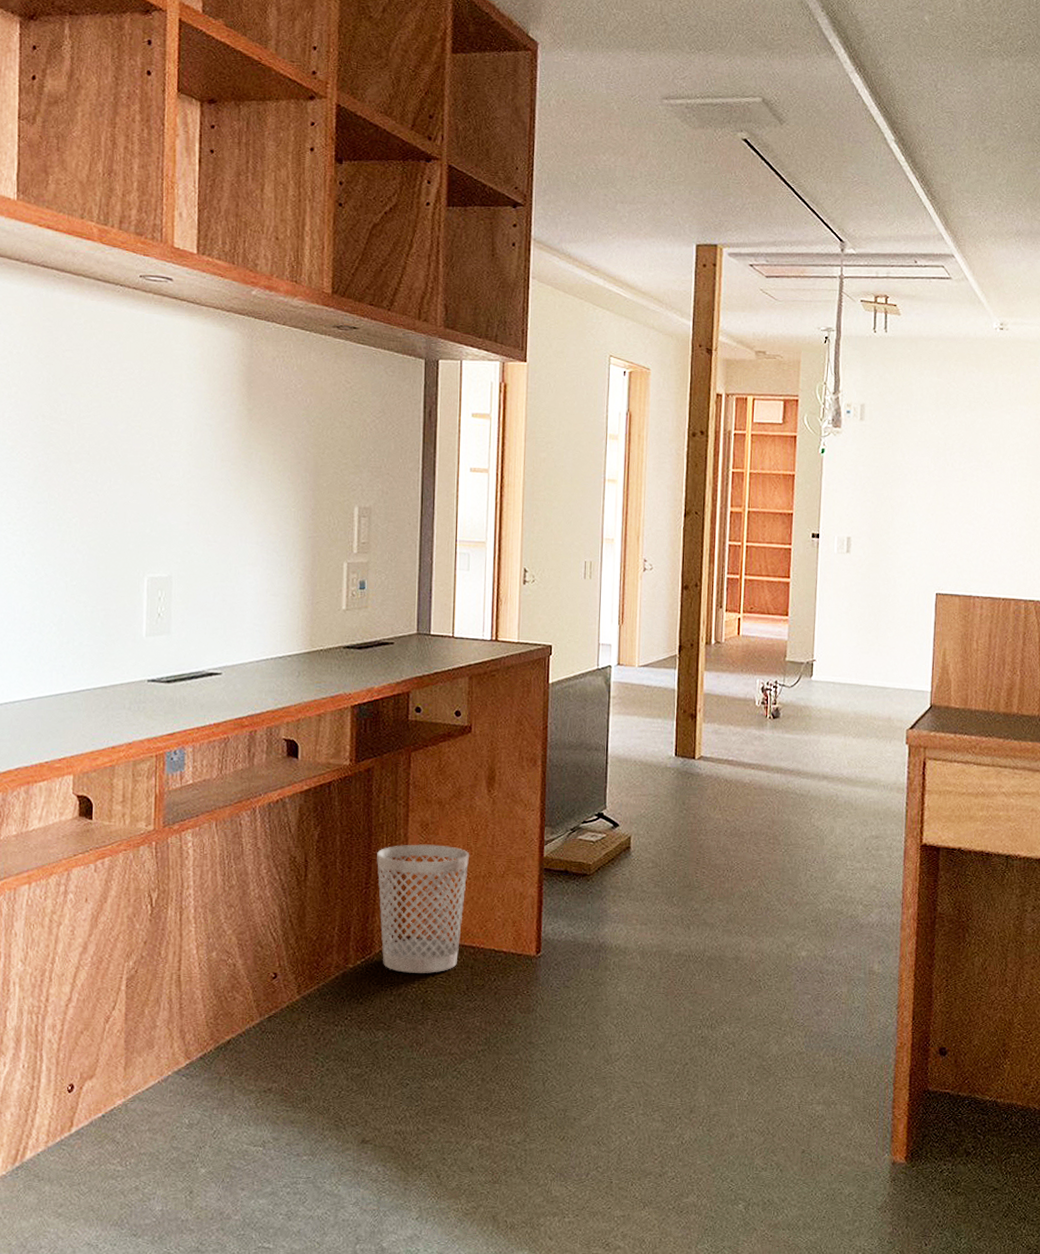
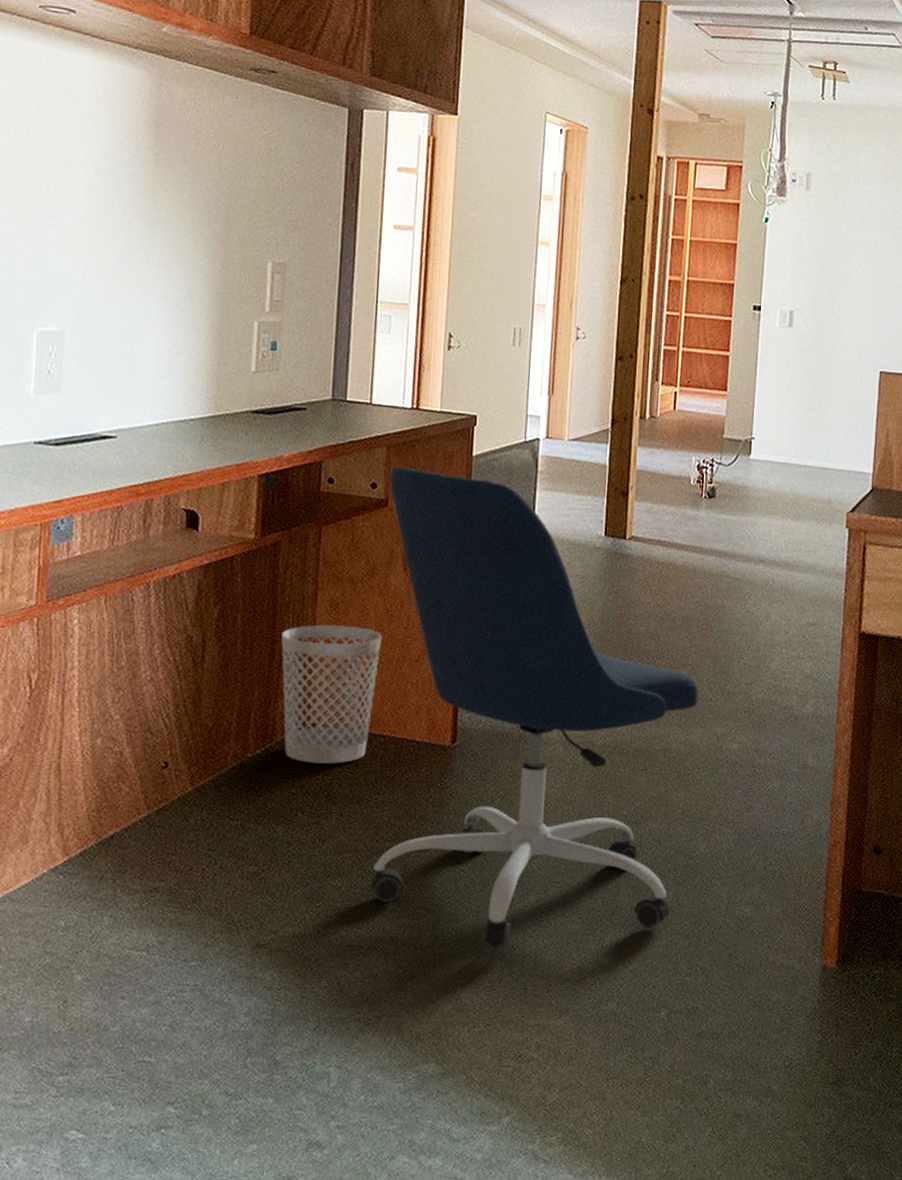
office chair: none [464,695,768,1147] -> present [370,467,699,951]

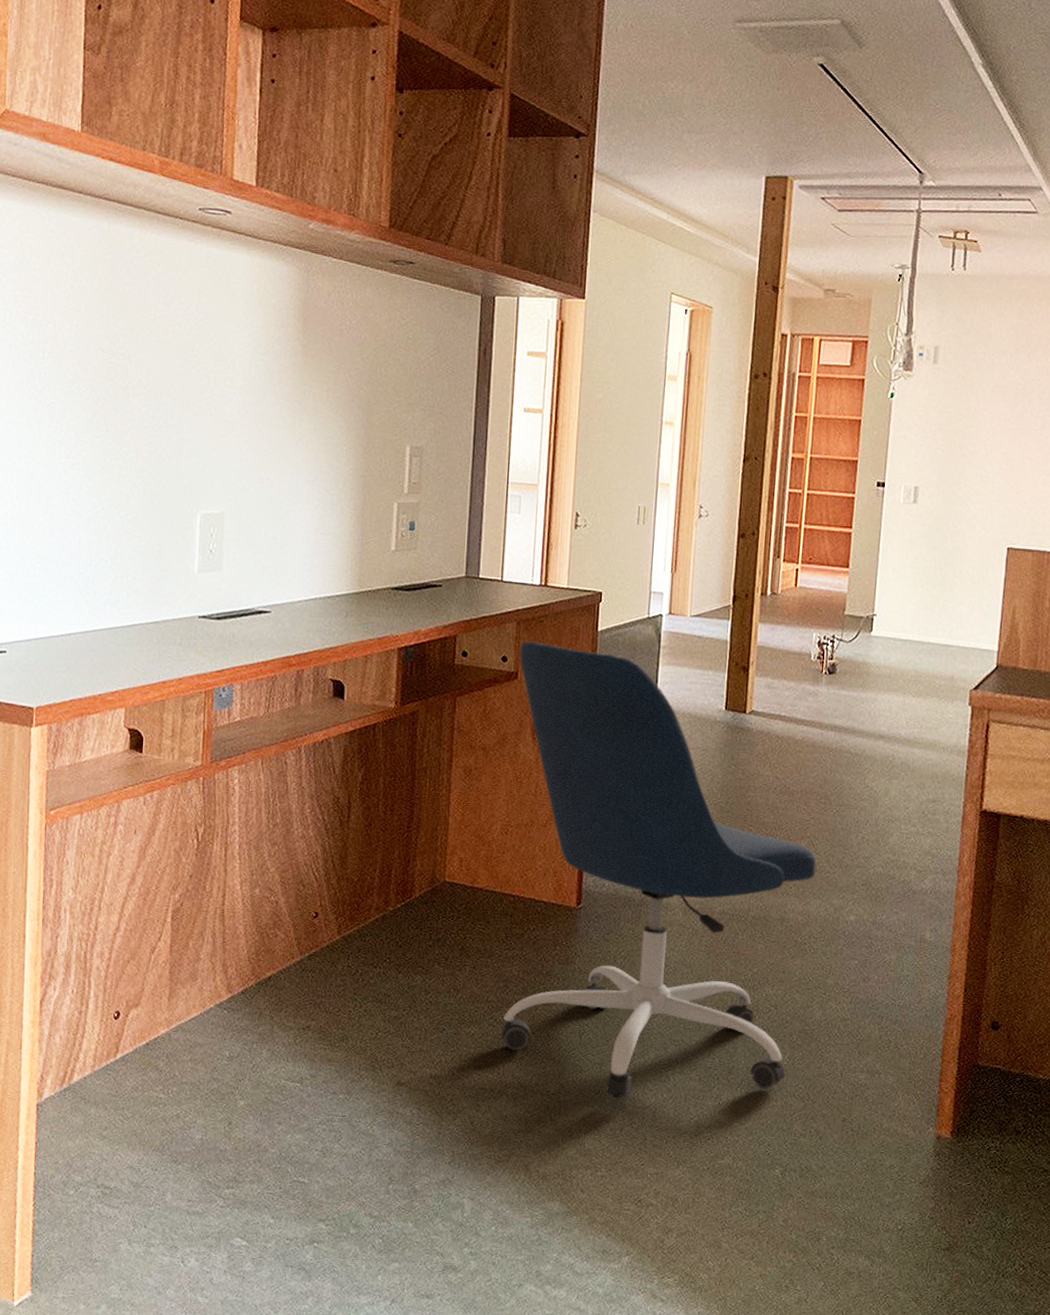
wastebasket: present [281,625,383,764] -> none [419,789,513,920]

